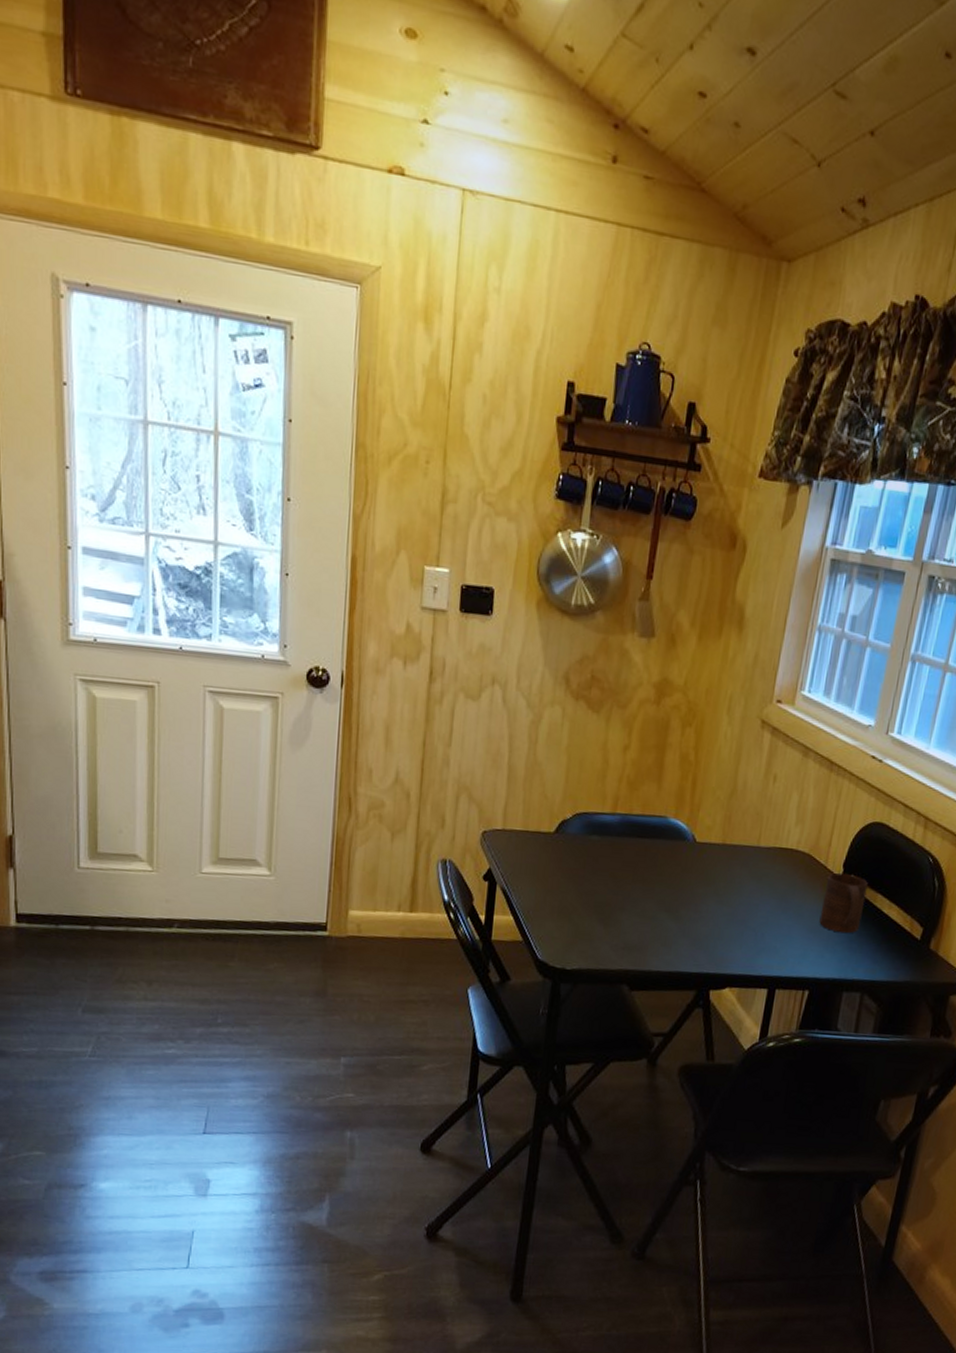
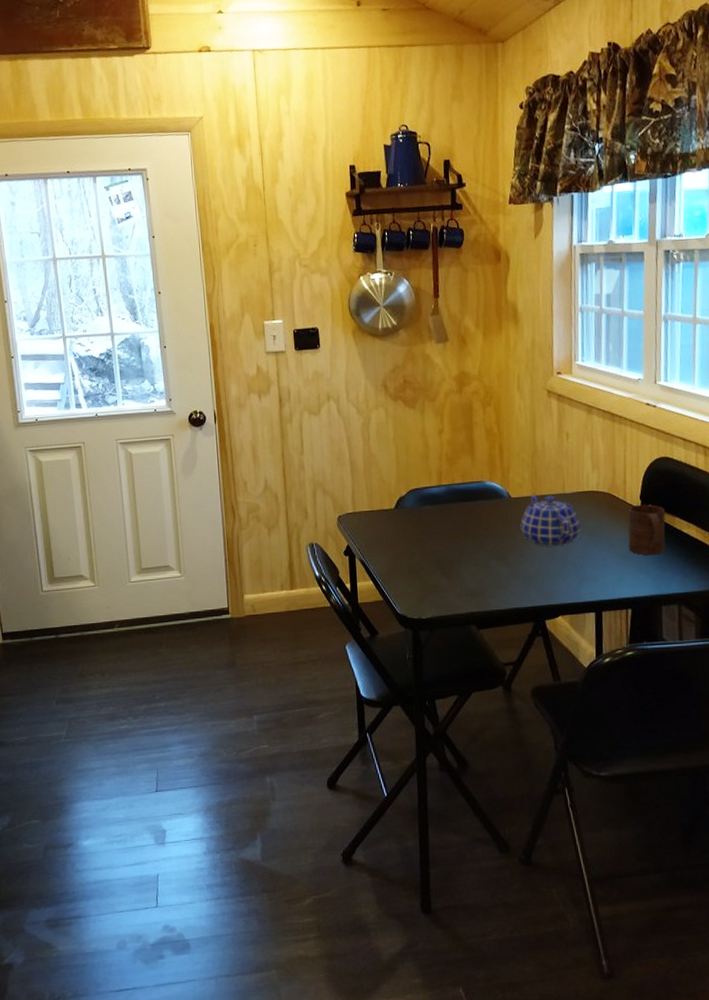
teapot: none [700,841,771,907] -> present [520,494,581,546]

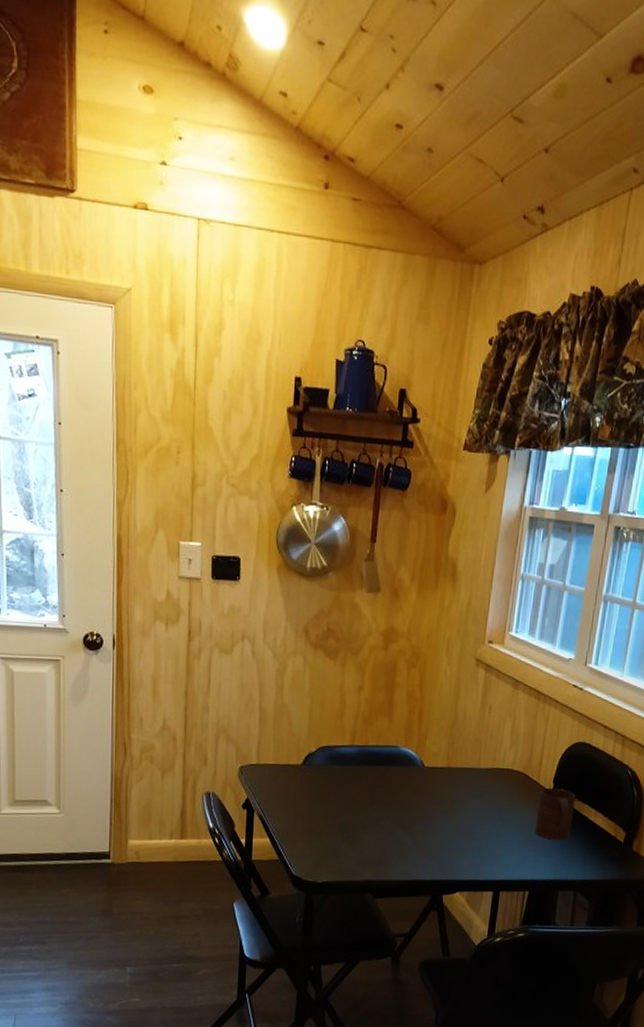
teapot: present [520,494,581,546] -> none [430,765,491,821]

